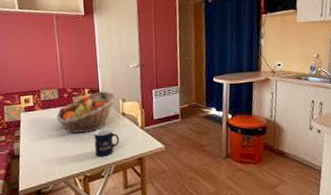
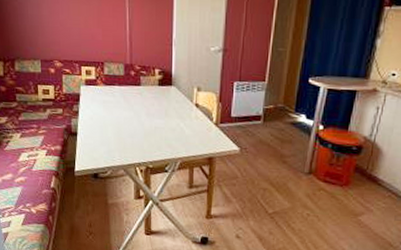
fruit basket: present [57,91,117,133] -> none [121,74,192,120]
mug: present [94,129,120,157] -> none [161,118,189,150]

